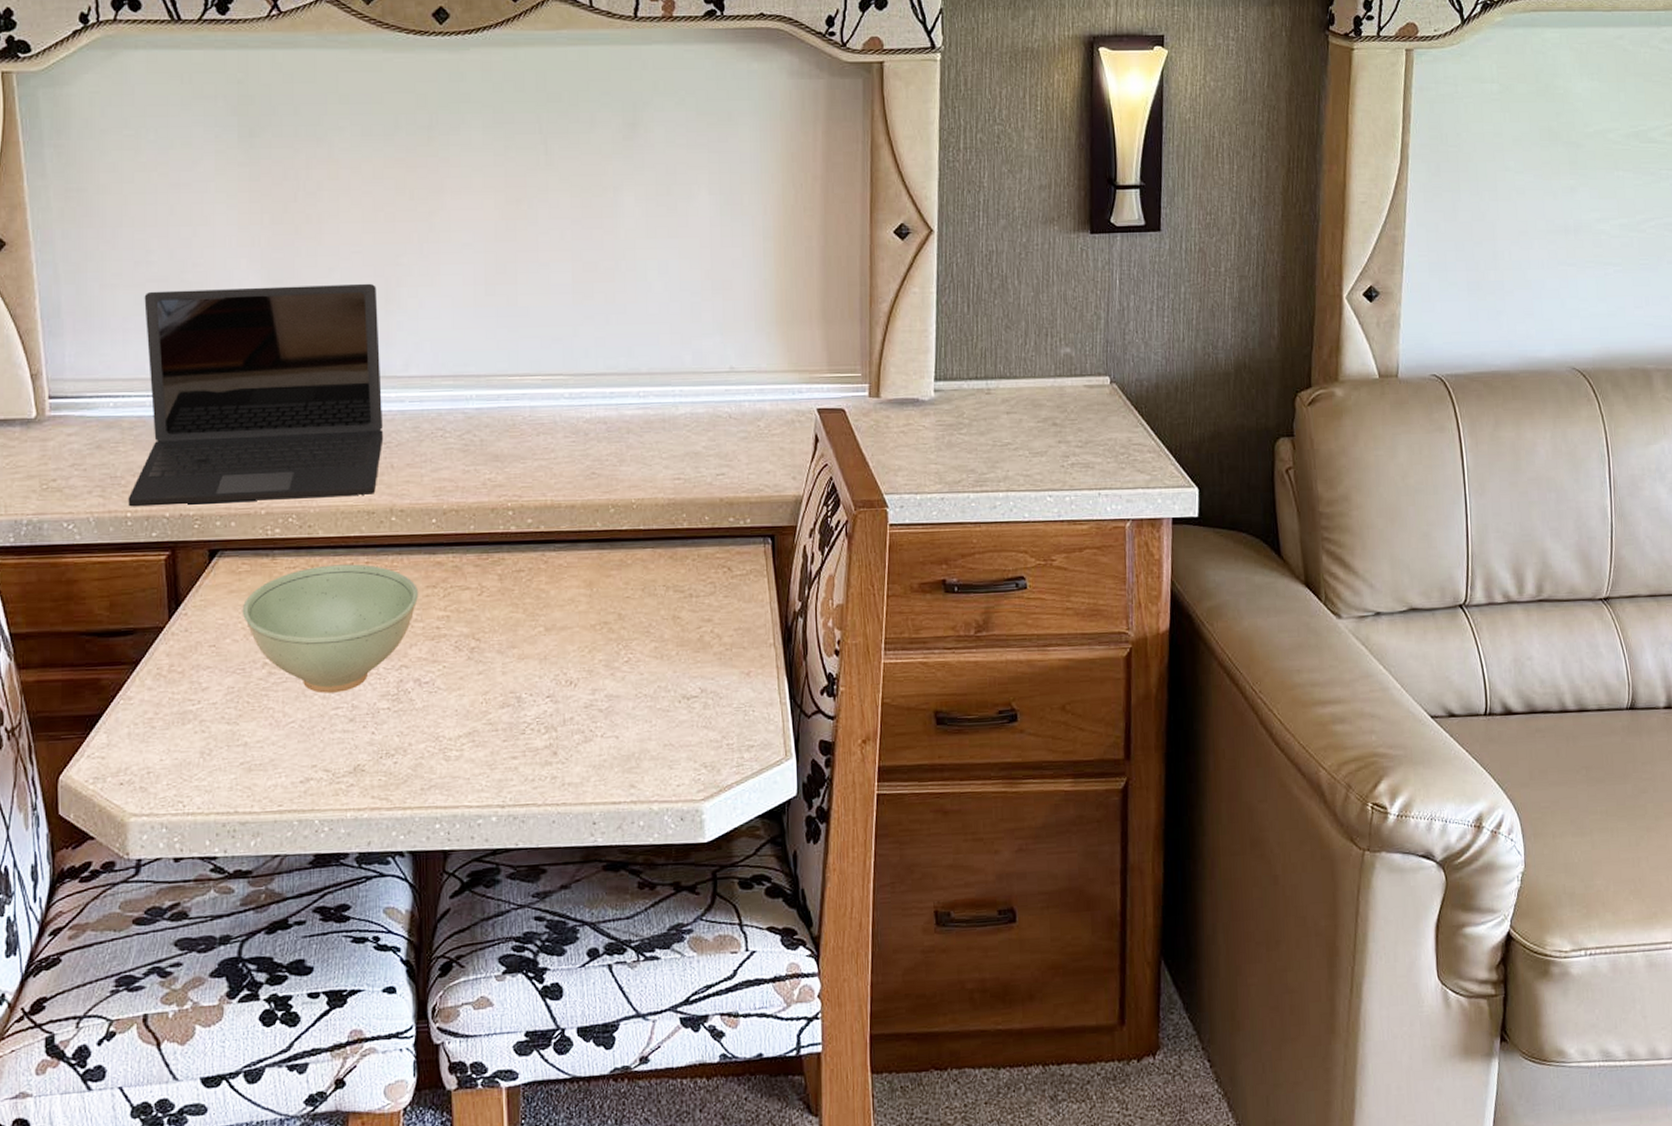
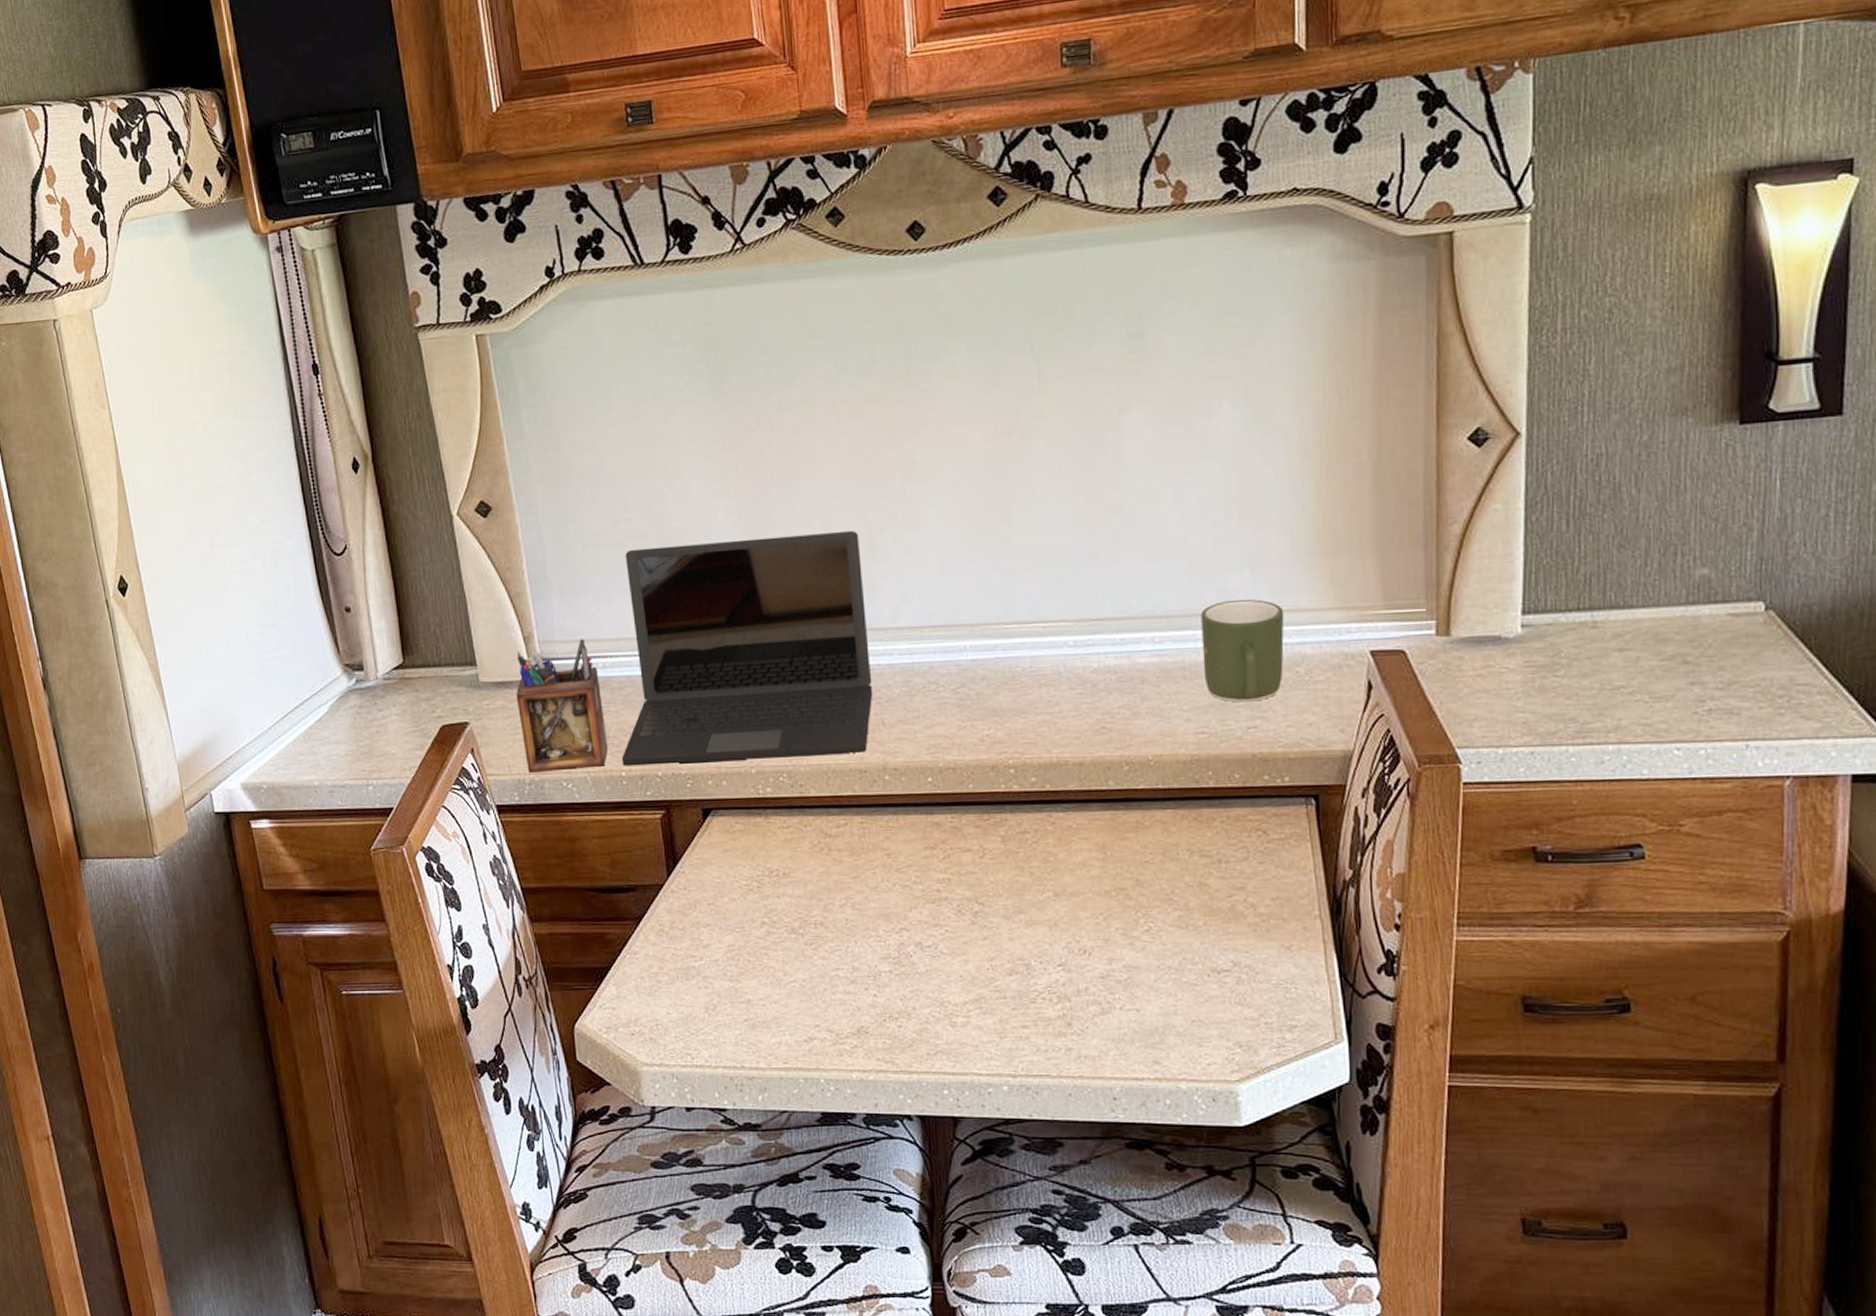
desk organizer: none [18,378,114,514] -> present [516,639,608,774]
bowl: present [242,564,419,694] -> none [737,824,917,954]
mug: none [679,360,748,452] -> present [1200,599,1285,703]

